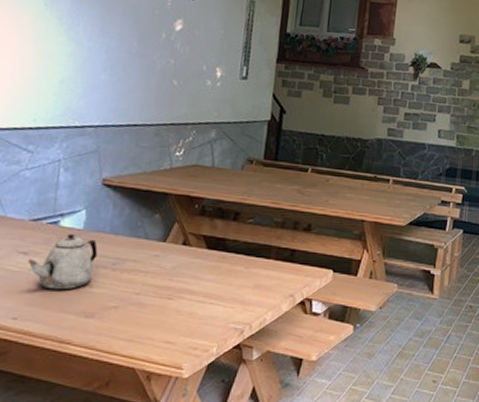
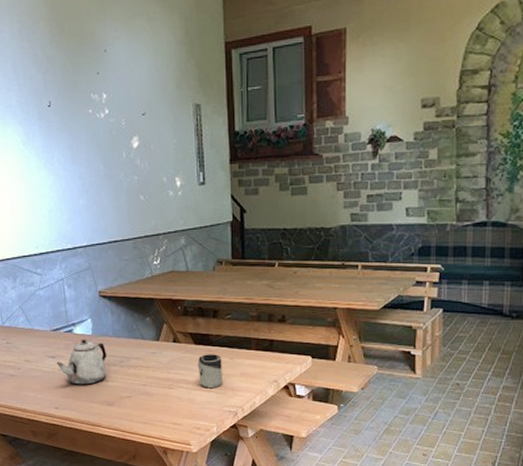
cup: none [205,261,236,301] -> present [197,354,223,389]

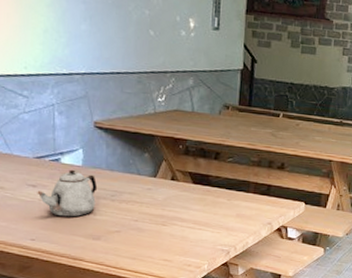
cup: present [197,354,223,389] -> none [194,194,220,228]

